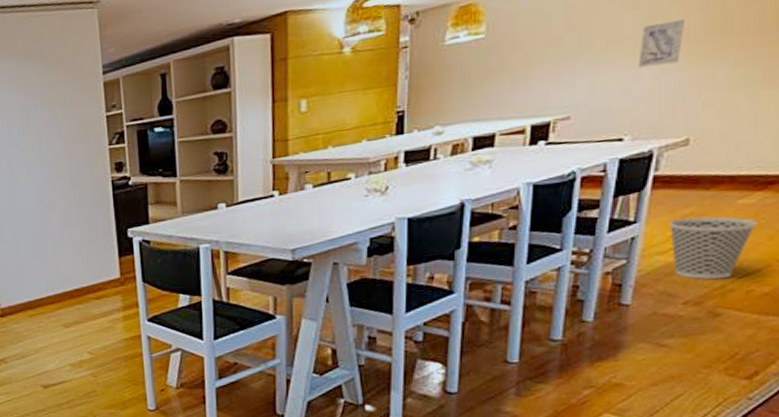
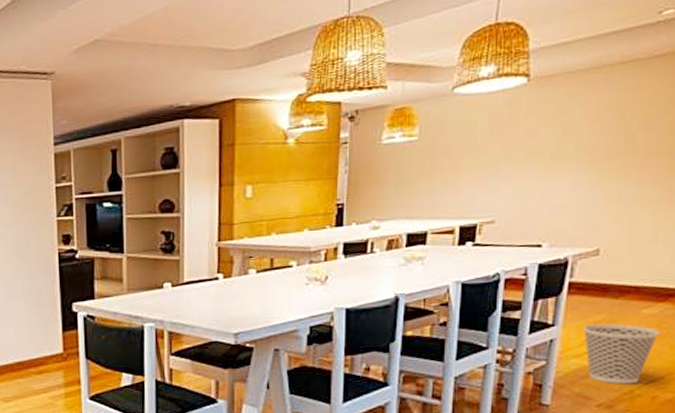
wall art: present [637,19,684,68] -> none [553,137,593,180]

